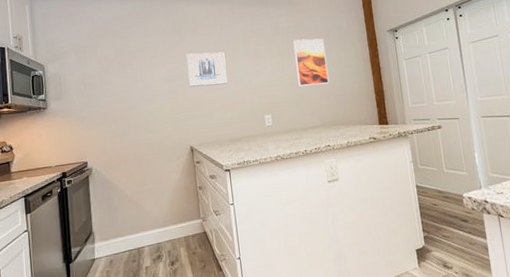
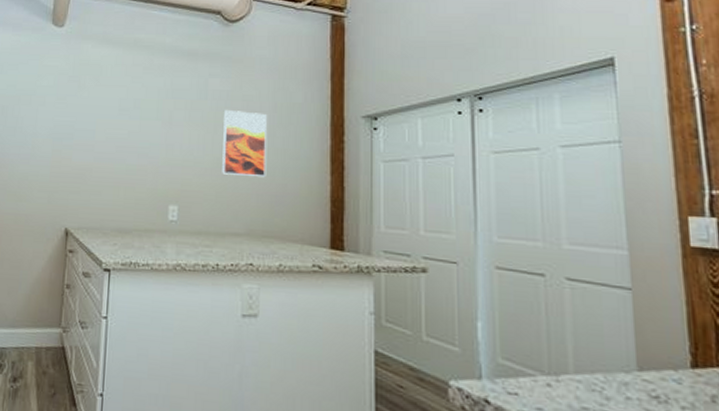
wall art: present [186,52,228,87] -> none [78,108,130,154]

